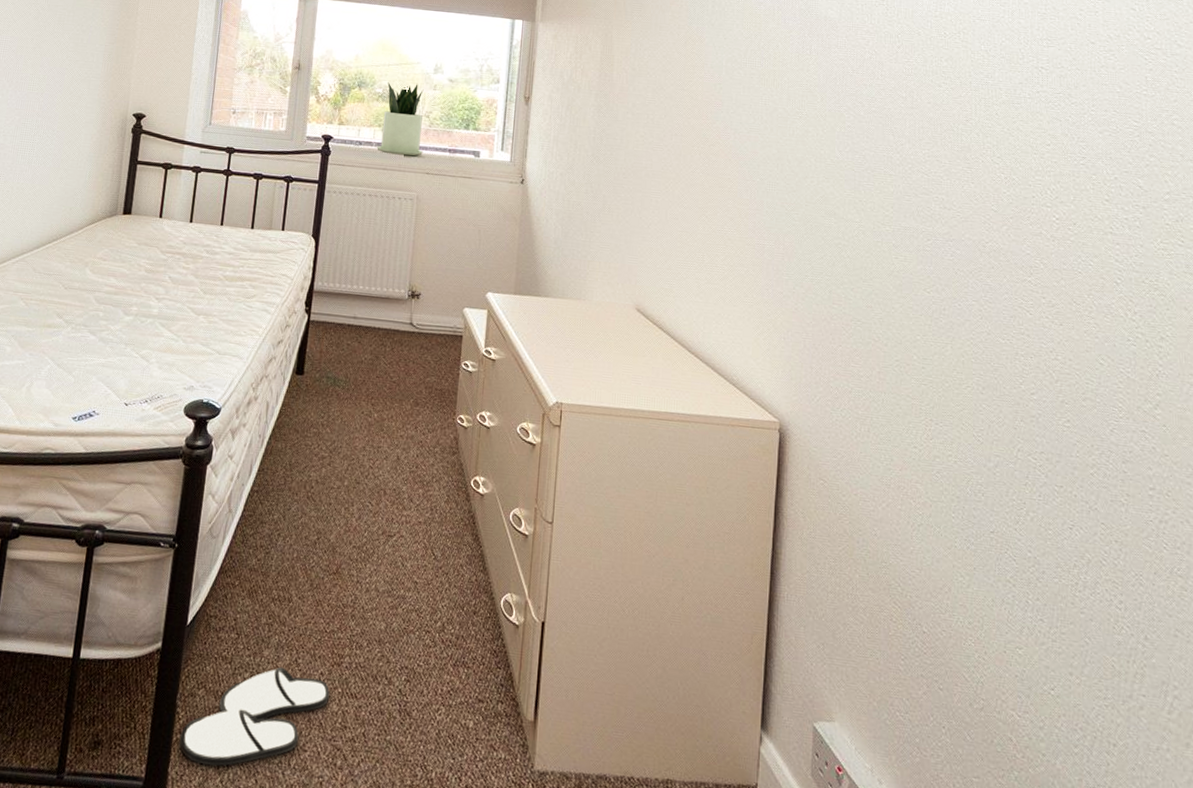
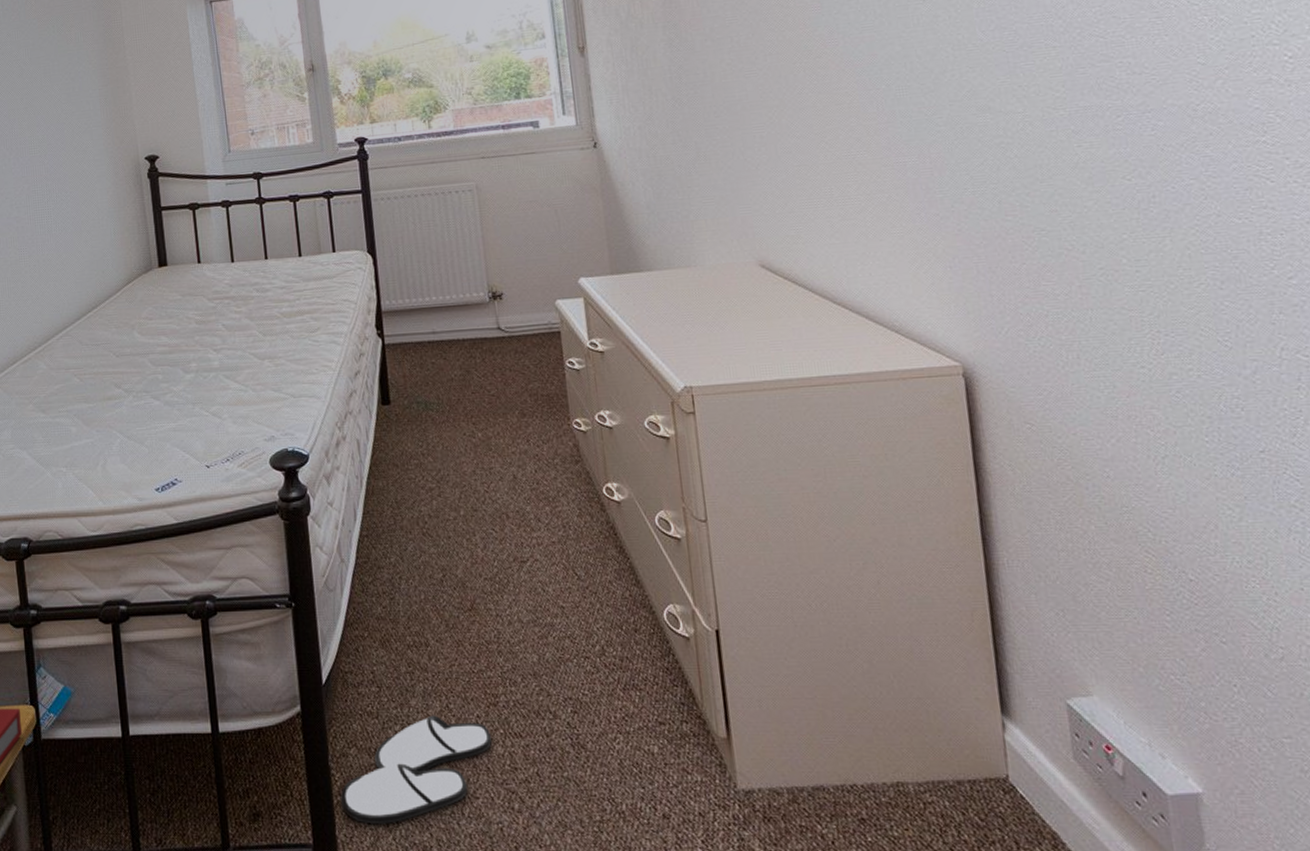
planter: present [377,82,424,157] -> none [416,59,474,145]

